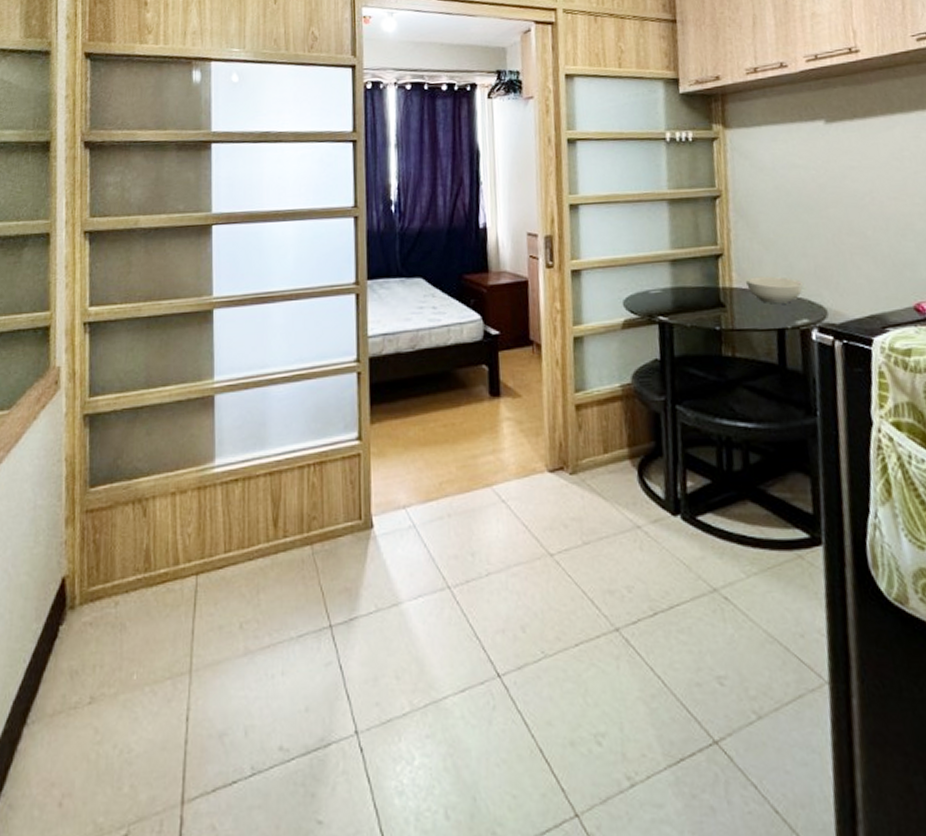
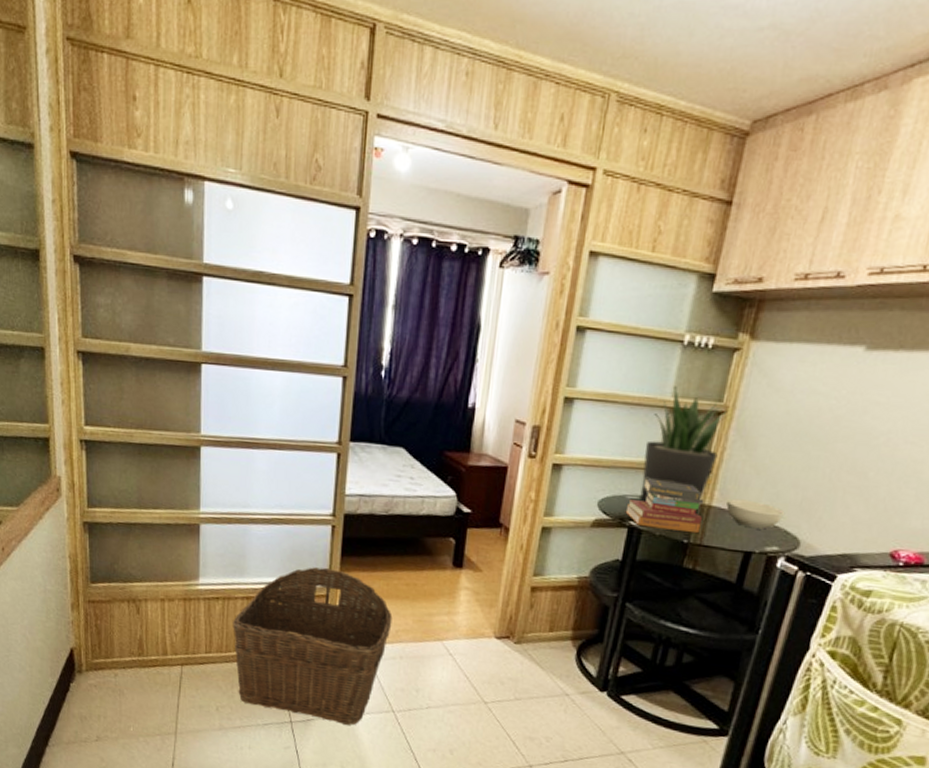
wicker basket: none [255,421,434,617] -> present [233,567,393,725]
books: none [652,269,729,320] -> present [625,478,704,534]
planter: none [656,179,725,298] -> present [639,386,727,514]

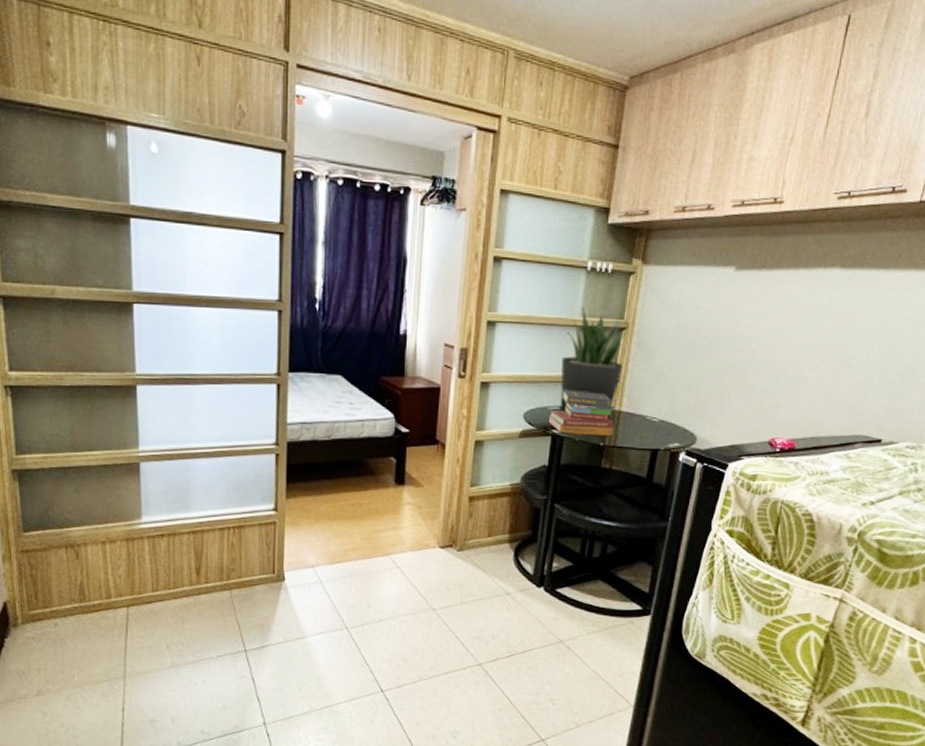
wicker basket: present [233,567,393,725] -> none [180,495,341,647]
bowl: present [726,498,786,530] -> none [634,403,683,429]

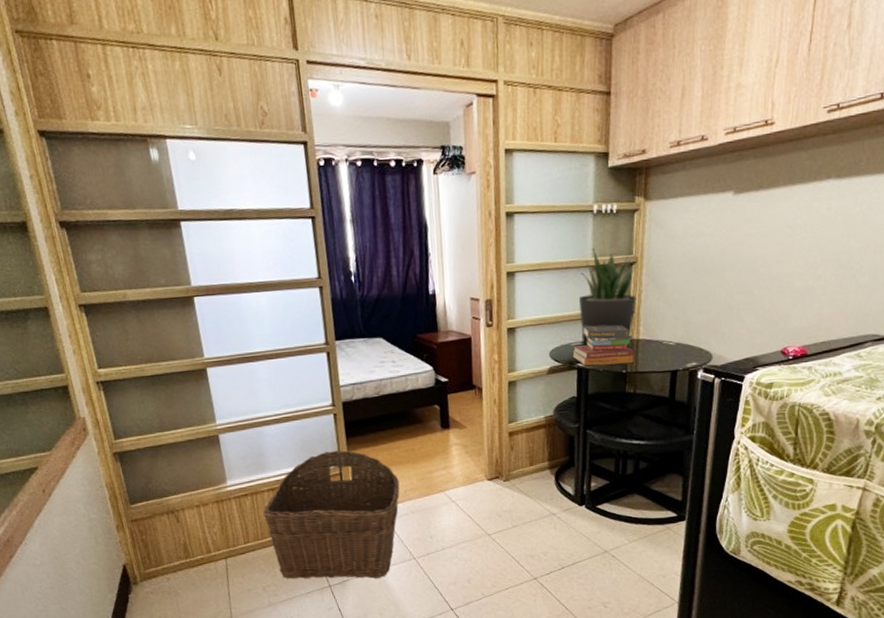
wicker basket: none [180,495,341,647] -> present [263,450,400,579]

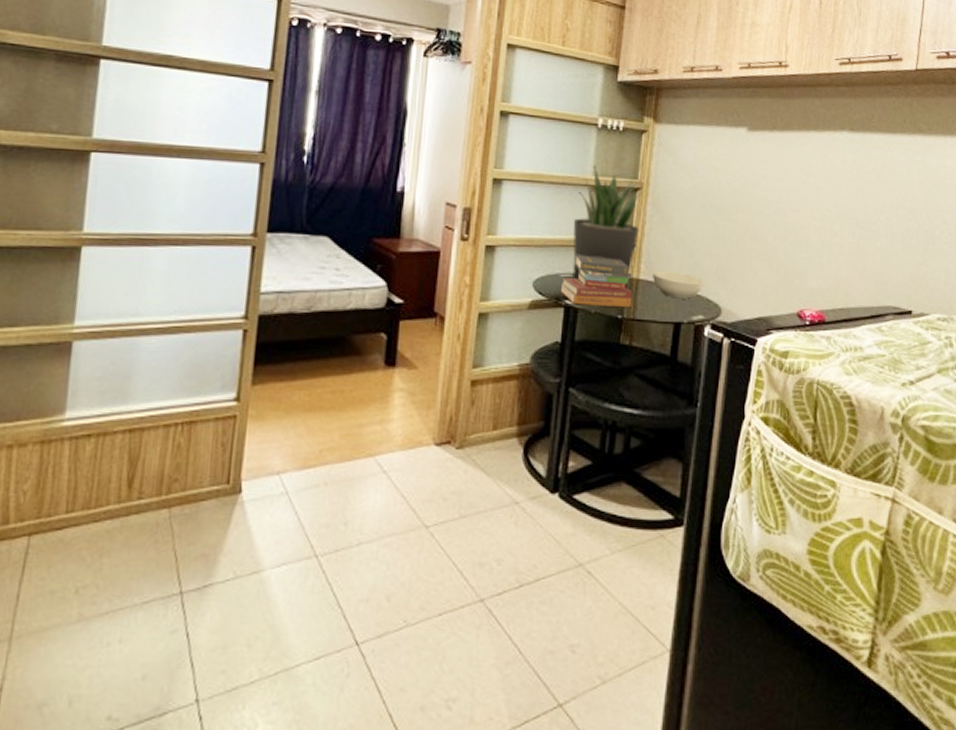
wicker basket: present [263,450,400,579] -> none [107,381,316,585]
bowl: none [651,329,697,352] -> present [653,270,705,299]

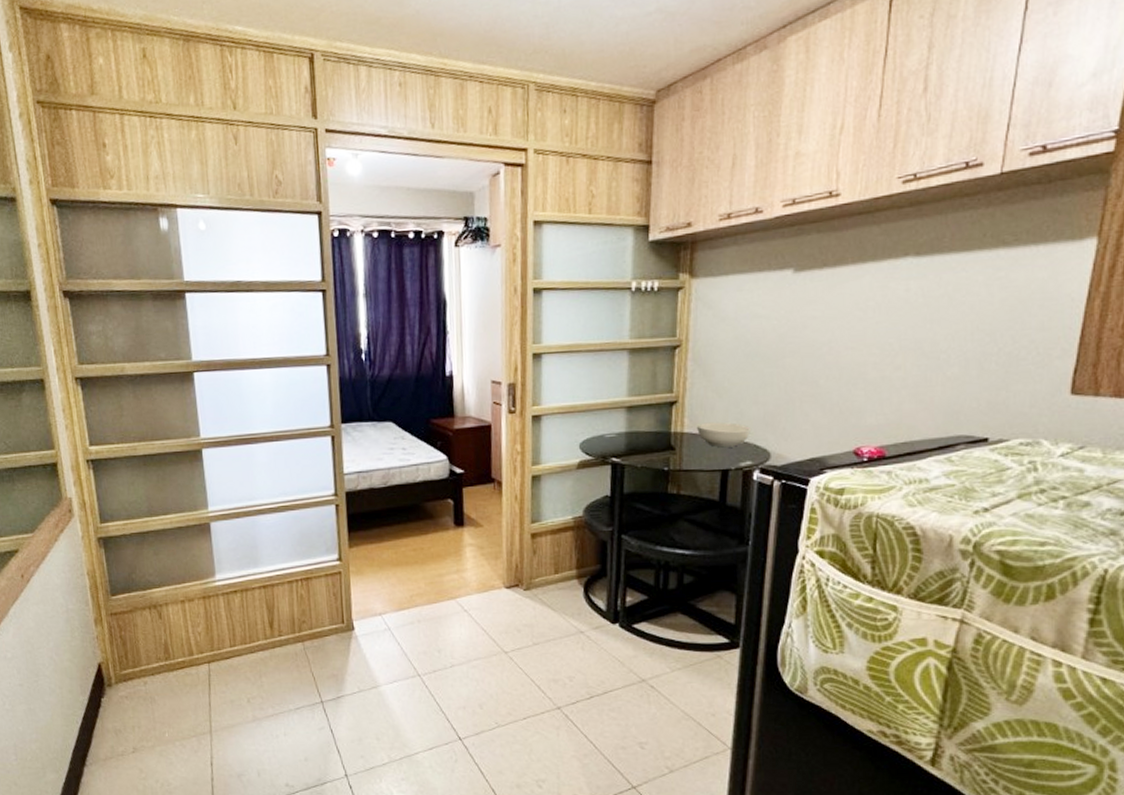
books: present [560,255,632,308] -> none [606,415,677,462]
planter: present [572,165,643,288] -> none [614,329,682,442]

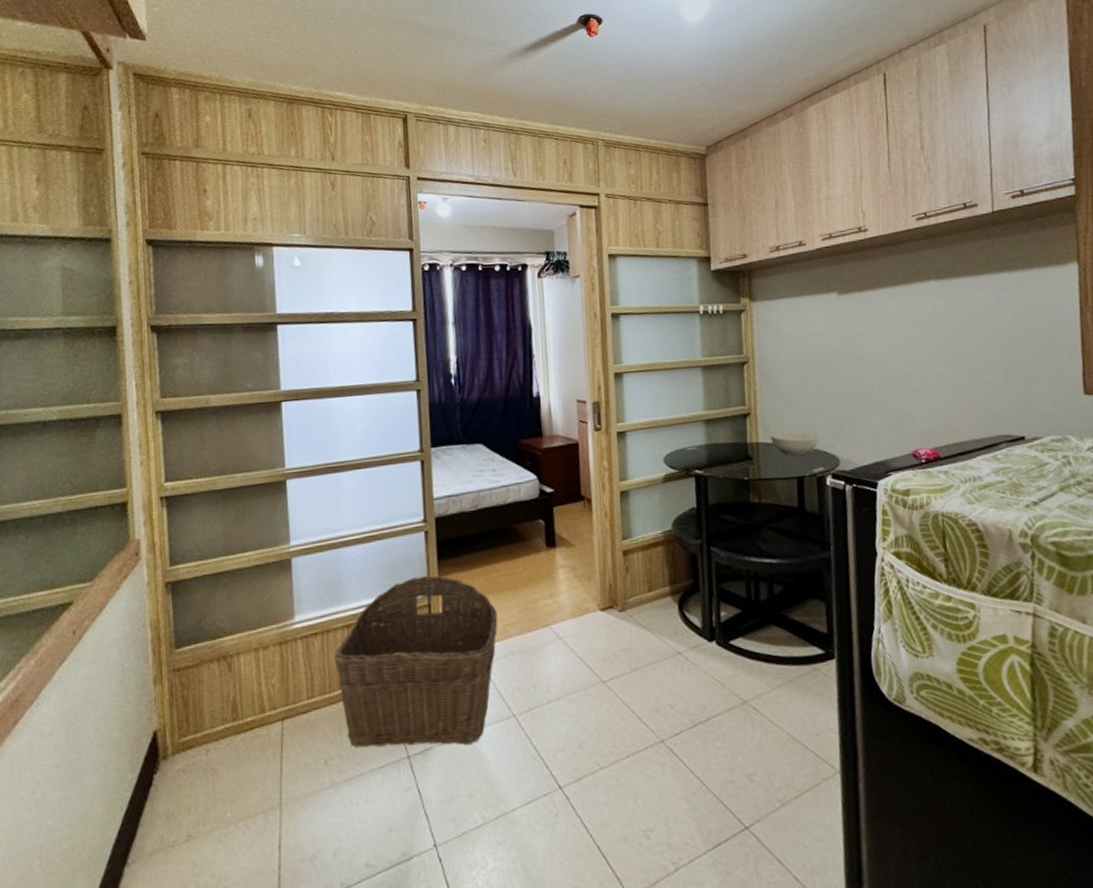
wicker basket: none [253,545,406,696] -> present [334,575,498,748]

